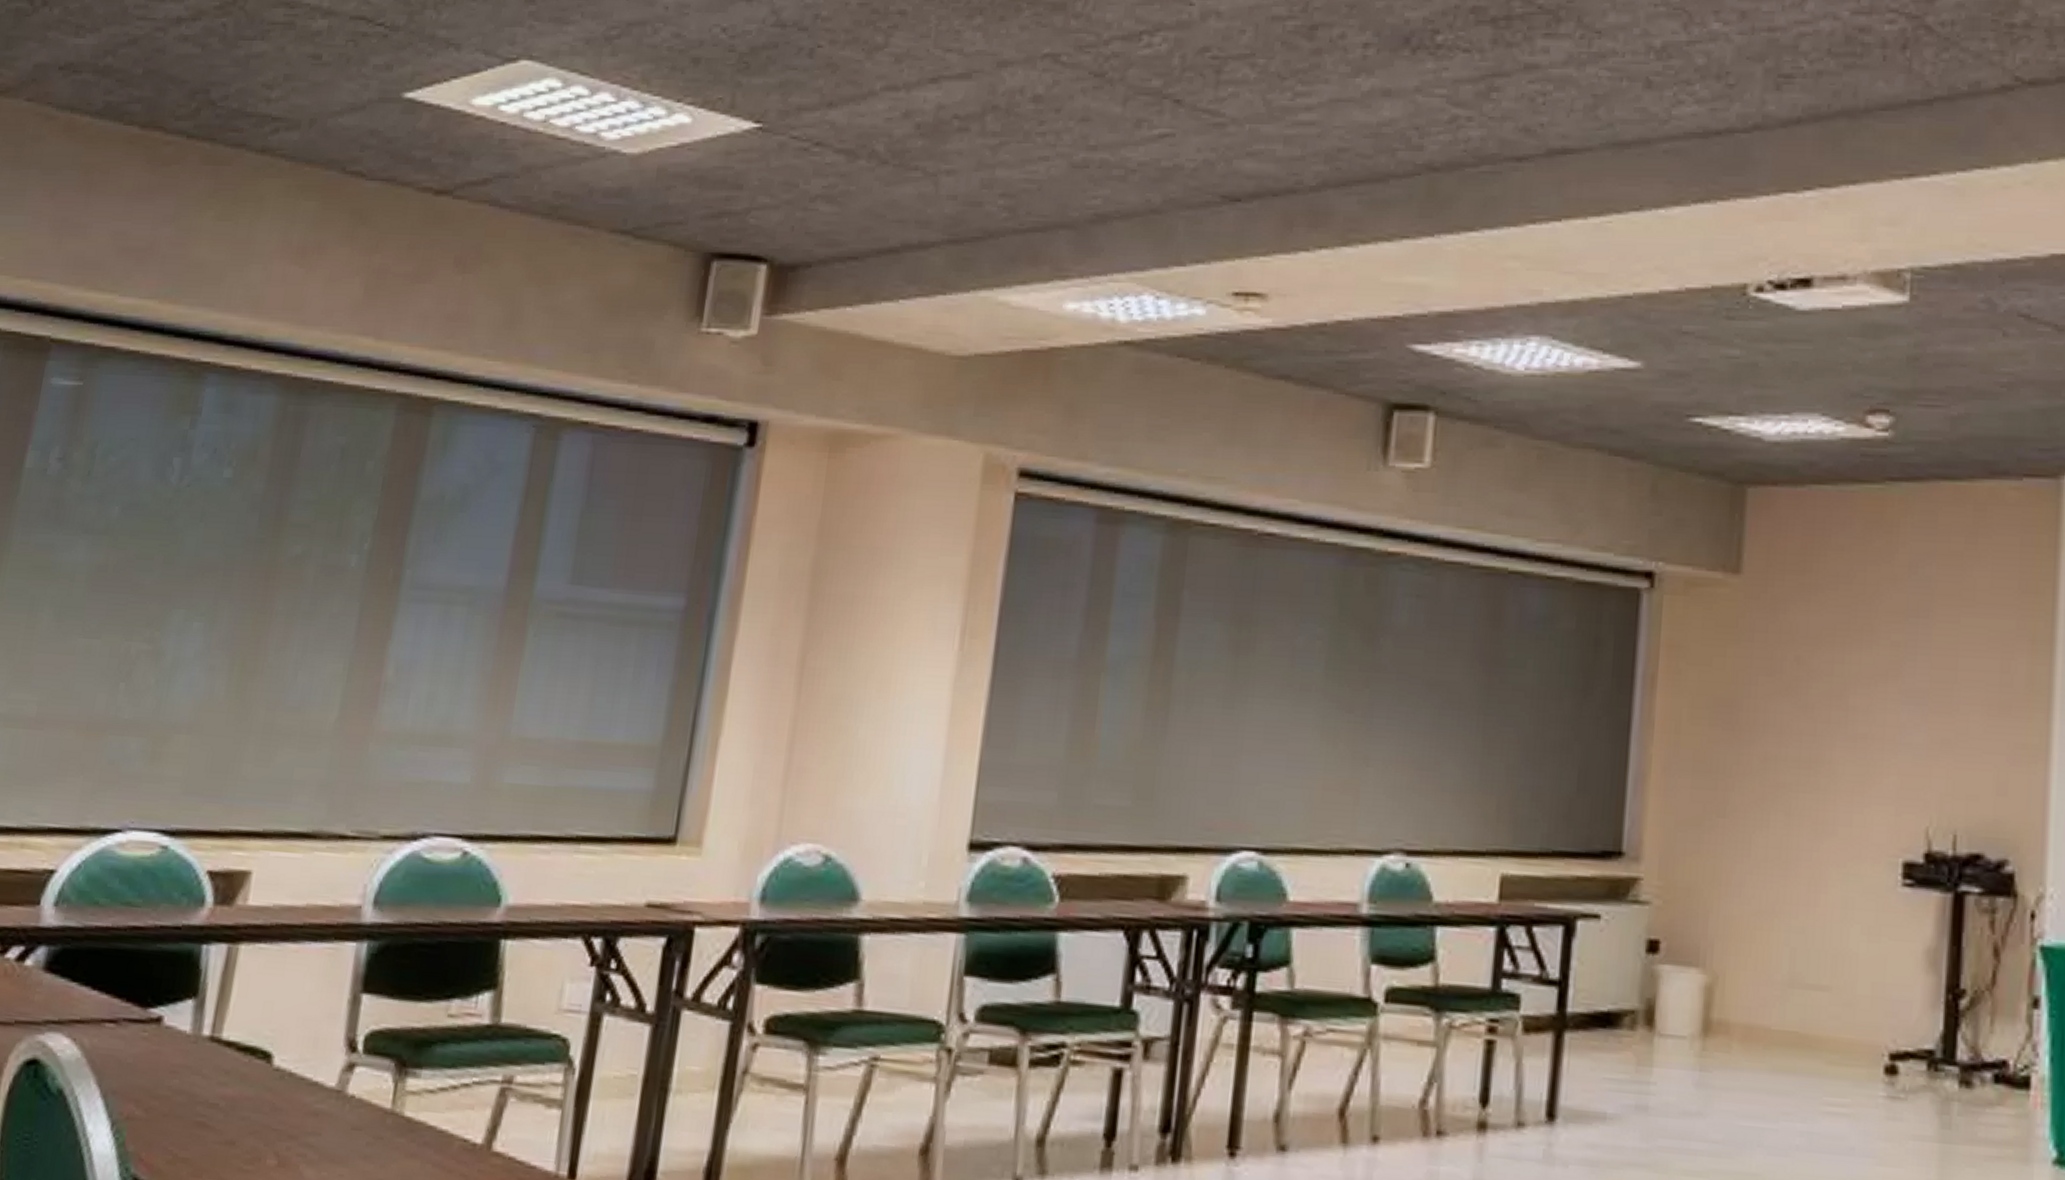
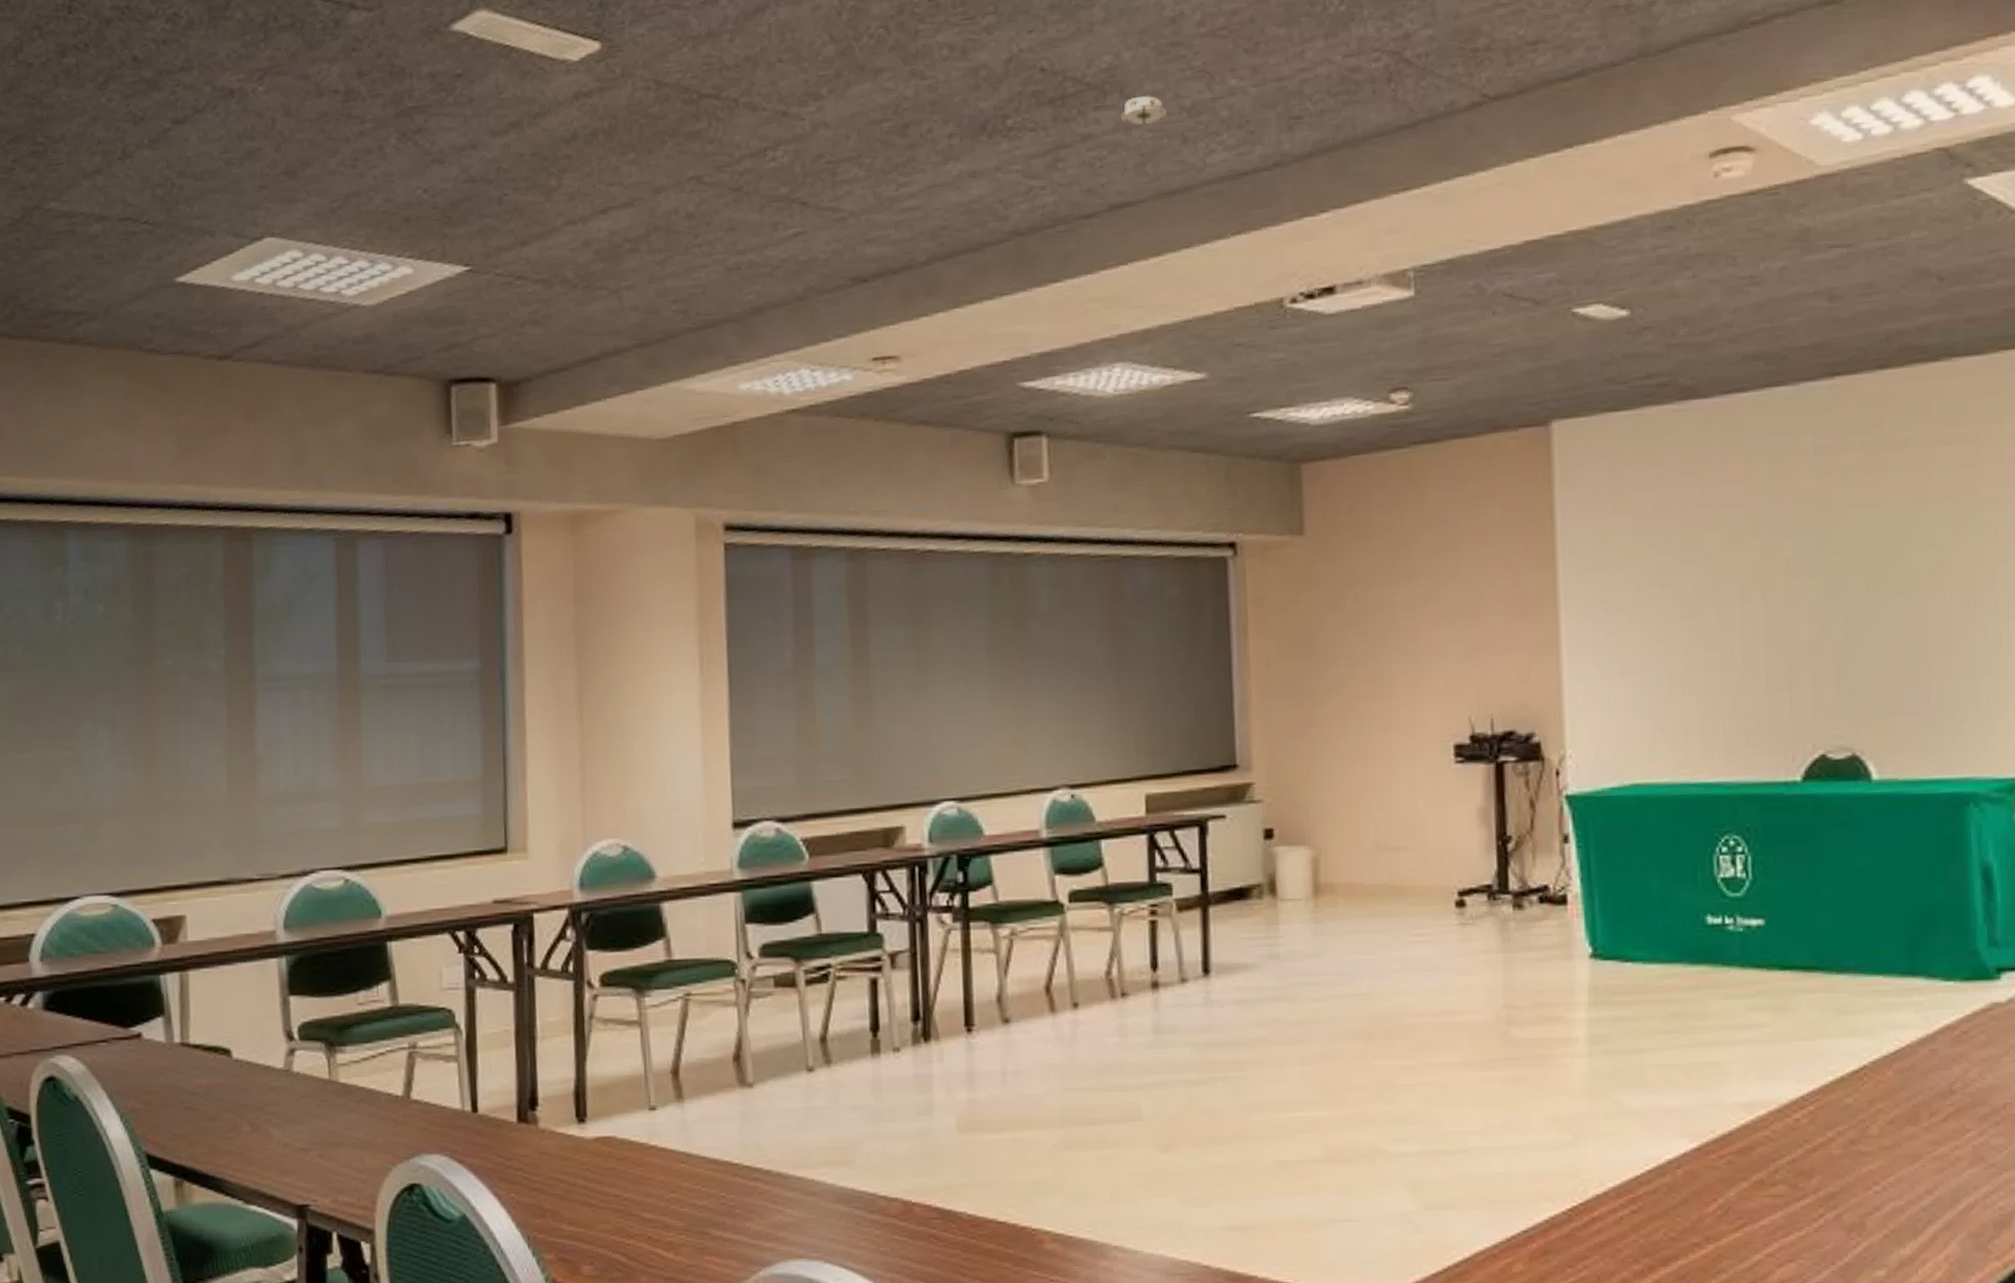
smoke detector: none [1573,28,1632,62] -> present [1120,96,1167,127]

